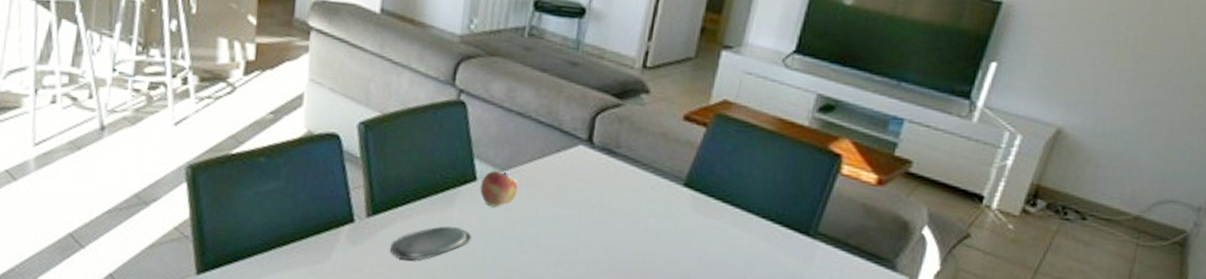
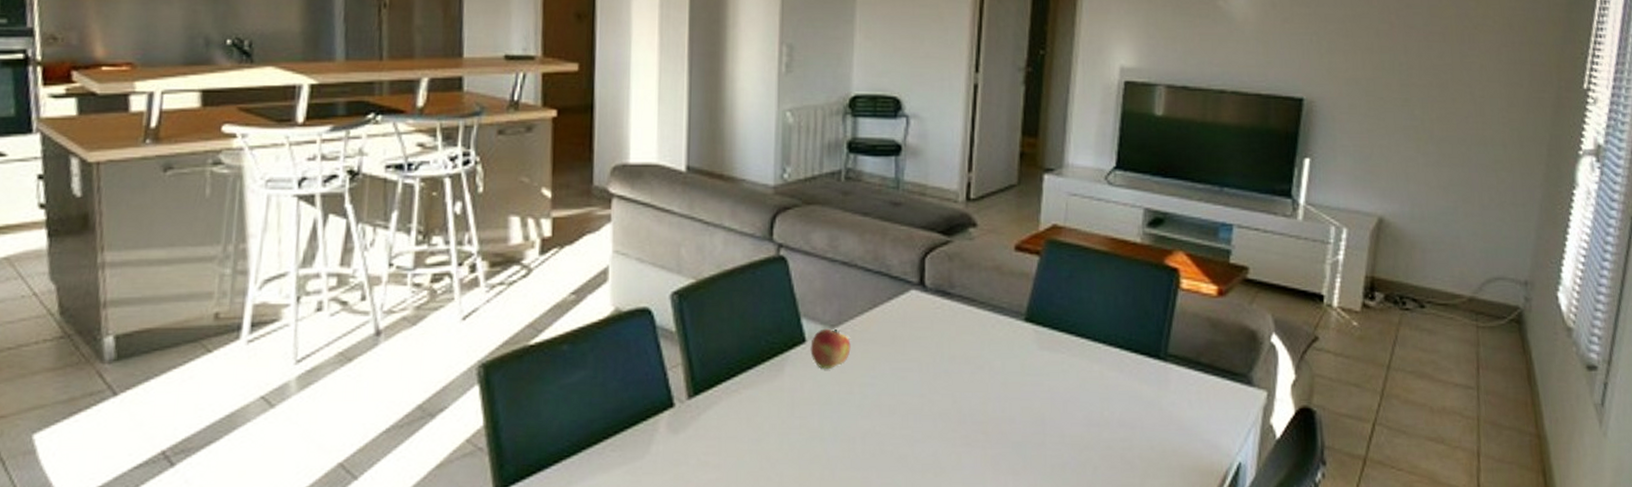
oval tray: present [390,226,471,260] -> none [716,397,806,443]

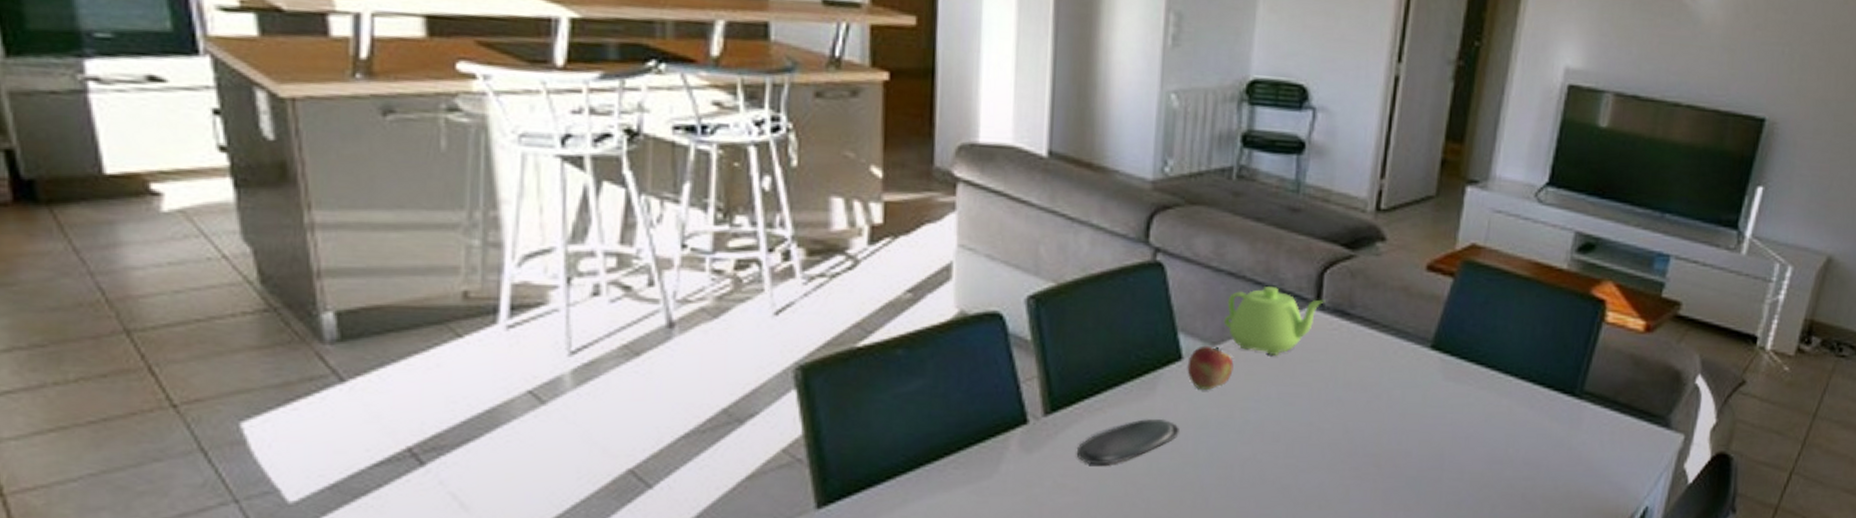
oval tray: none [716,397,806,443] -> present [1076,418,1179,465]
teapot: none [840,272,928,334] -> present [1223,285,1326,355]

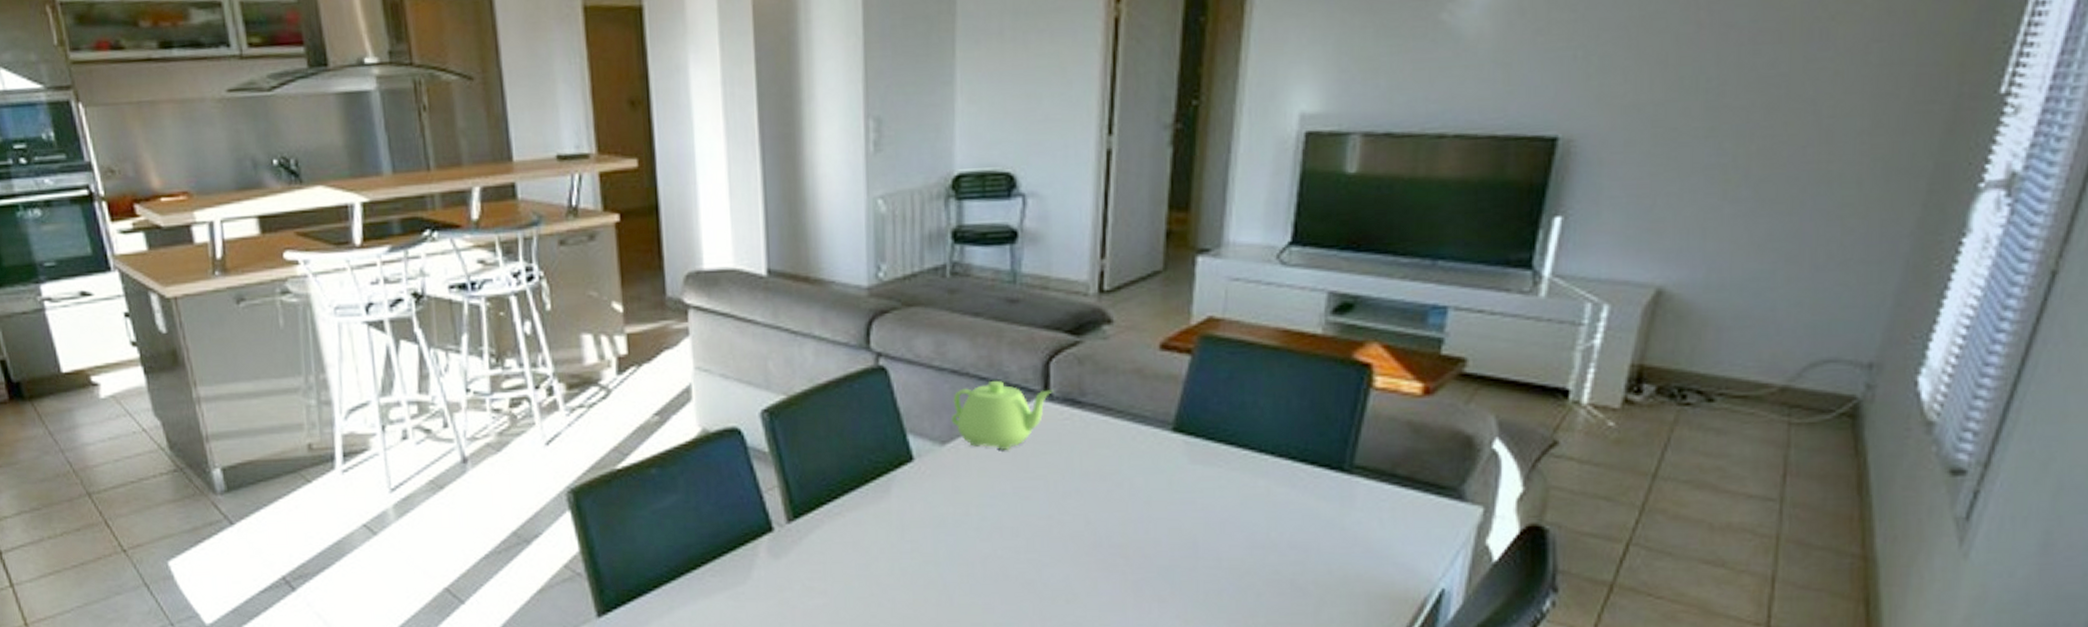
oval tray: present [1076,418,1179,465] -> none [820,519,917,568]
fruit: present [1187,345,1234,391] -> none [919,445,965,490]

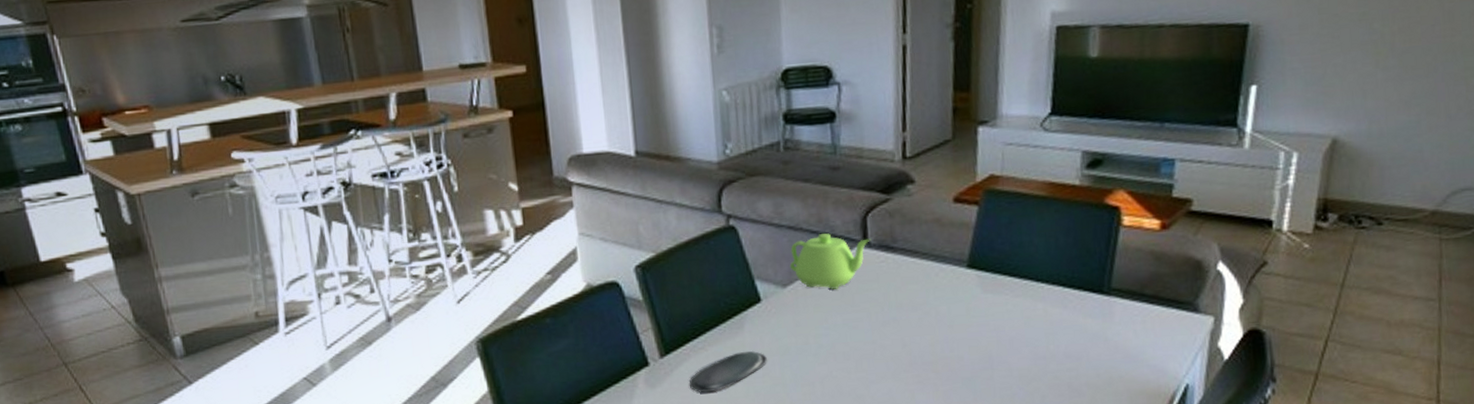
oval tray: none [820,519,917,568] -> present [688,350,767,393]

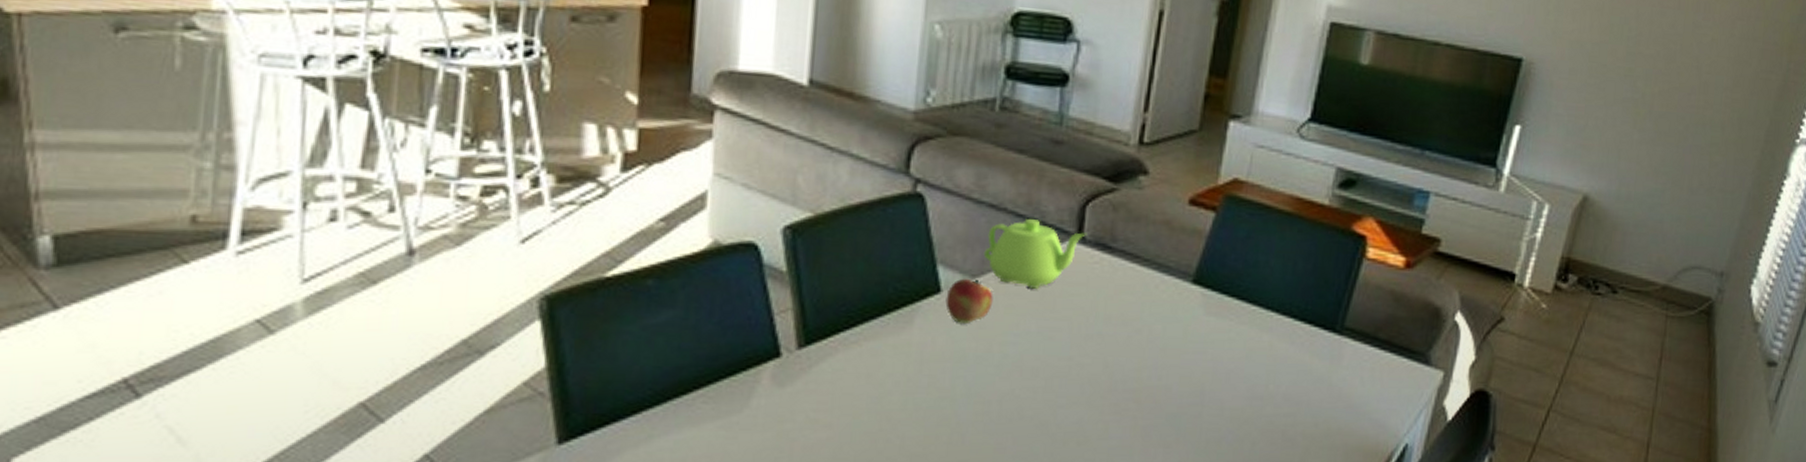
oval tray: present [688,350,767,393] -> none [830,352,937,400]
fruit: none [766,288,804,325] -> present [945,278,993,324]

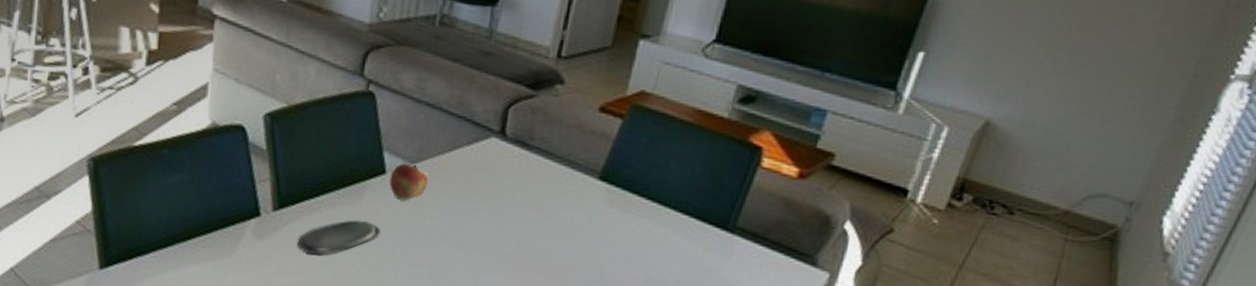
oval tray: none [830,352,937,400] -> present [297,220,380,255]
teapot: present [983,218,1087,289] -> none [421,116,509,176]

